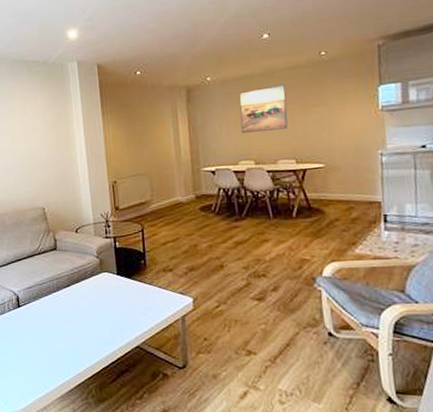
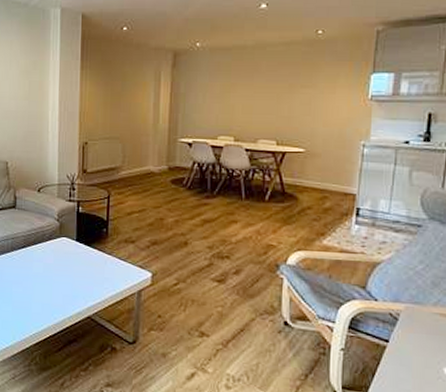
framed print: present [239,84,288,133] -> none [224,60,276,107]

